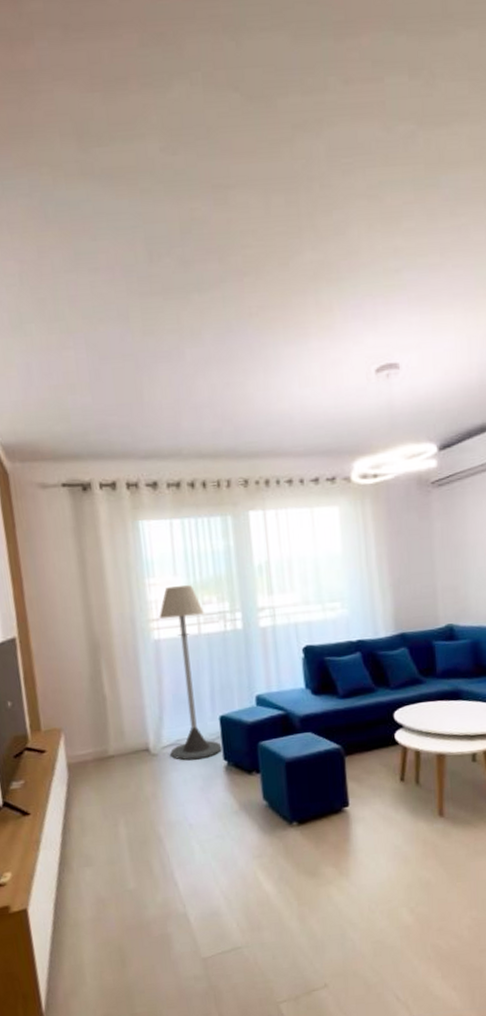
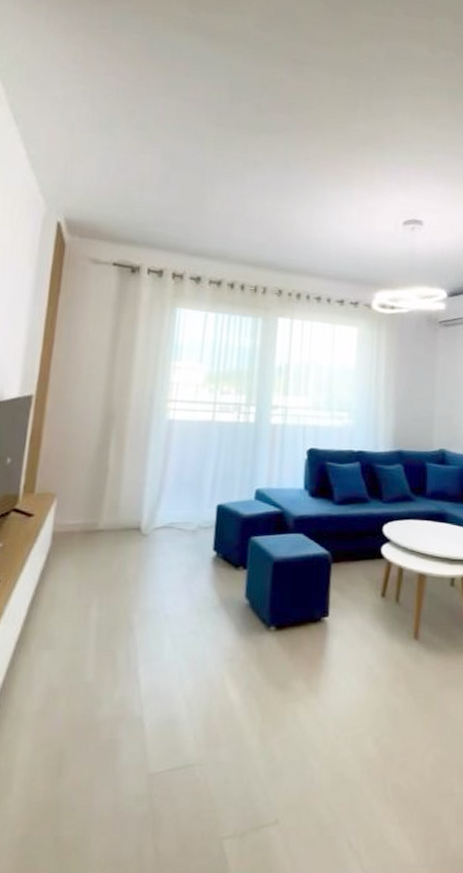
floor lamp: present [159,585,222,761] -> none [161,372,221,546]

